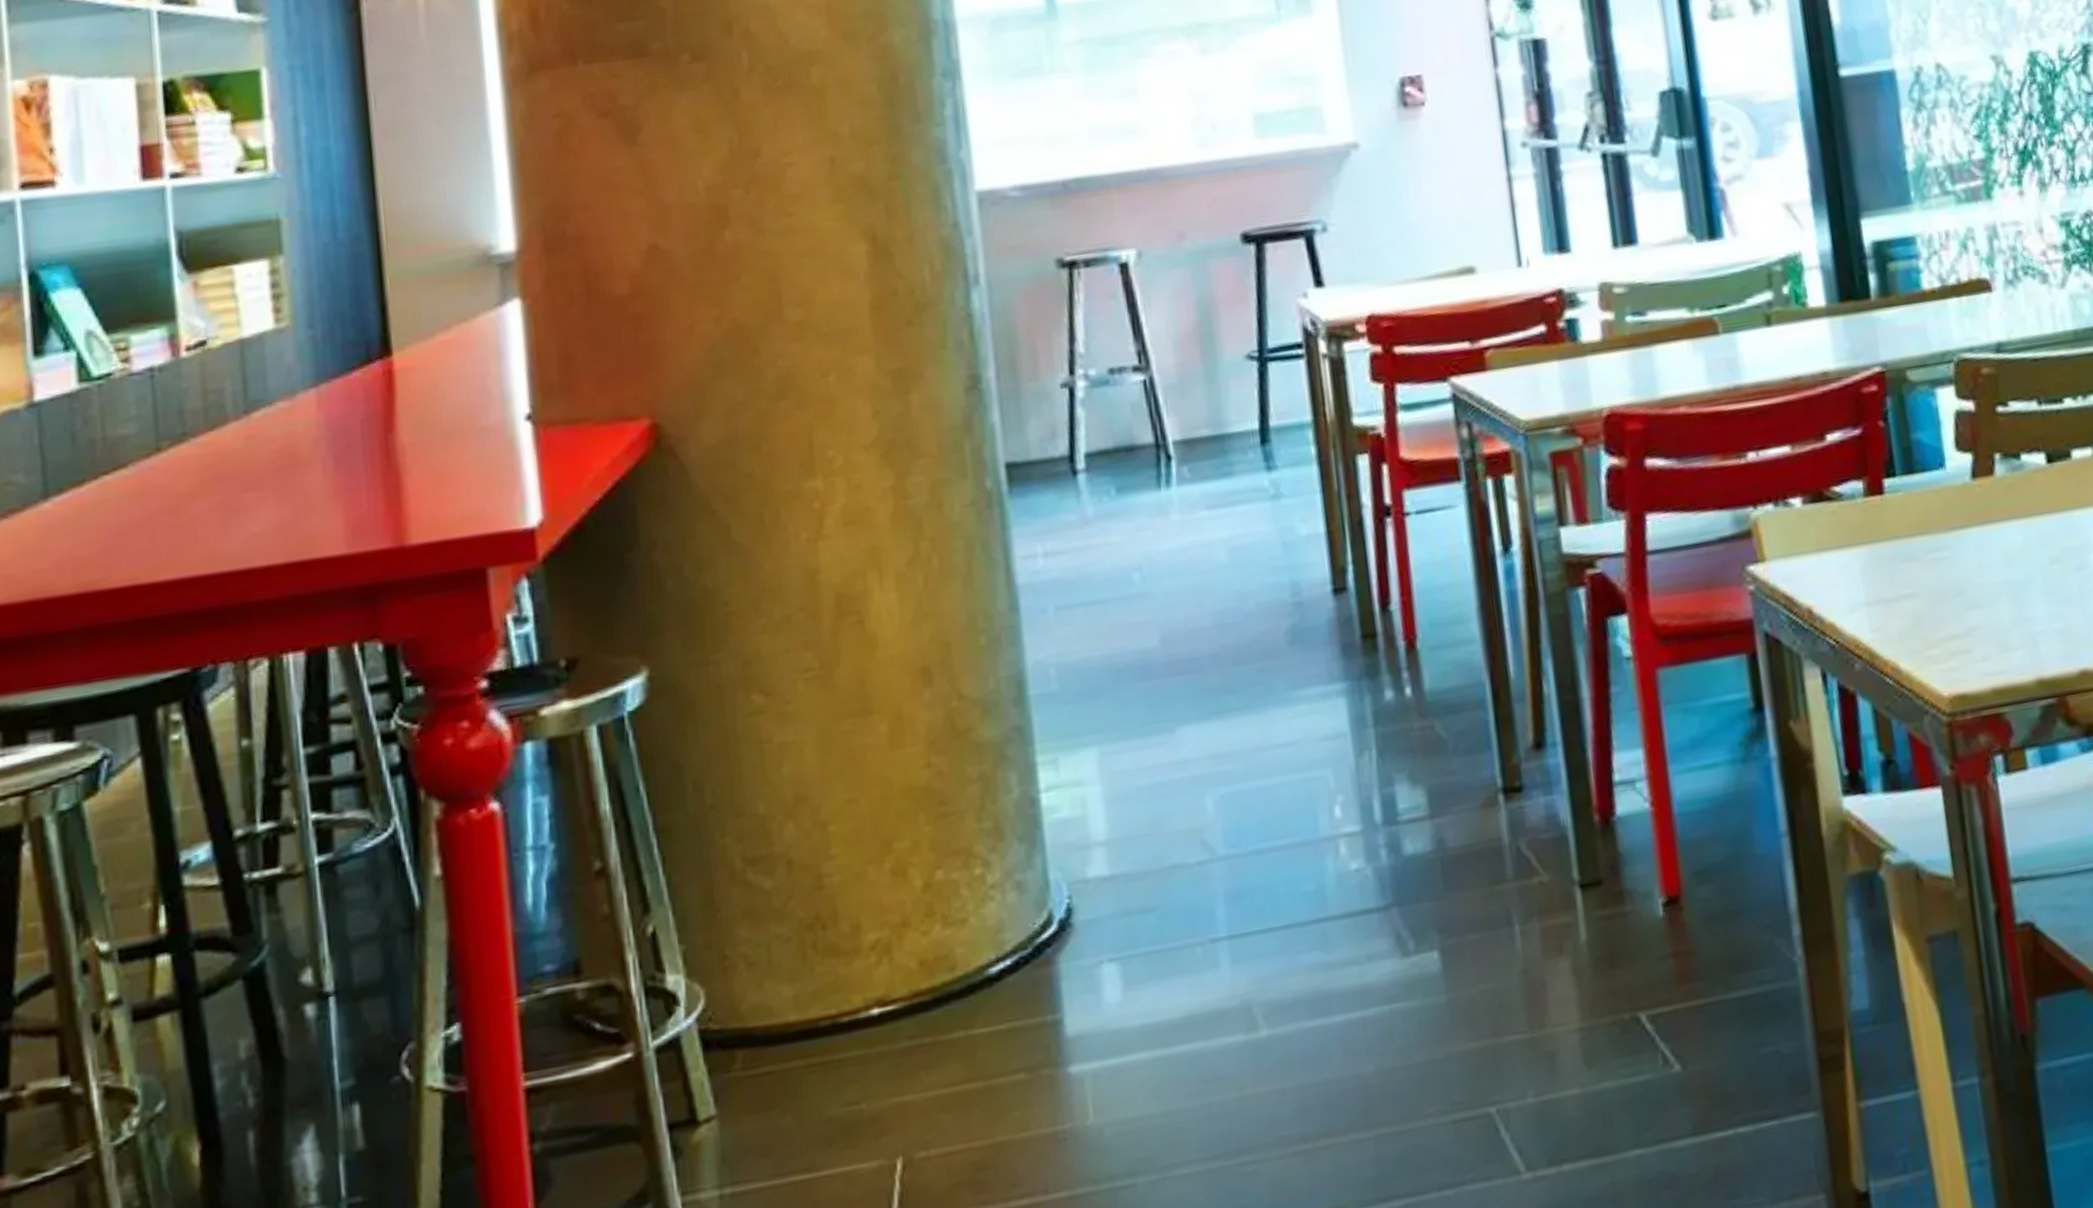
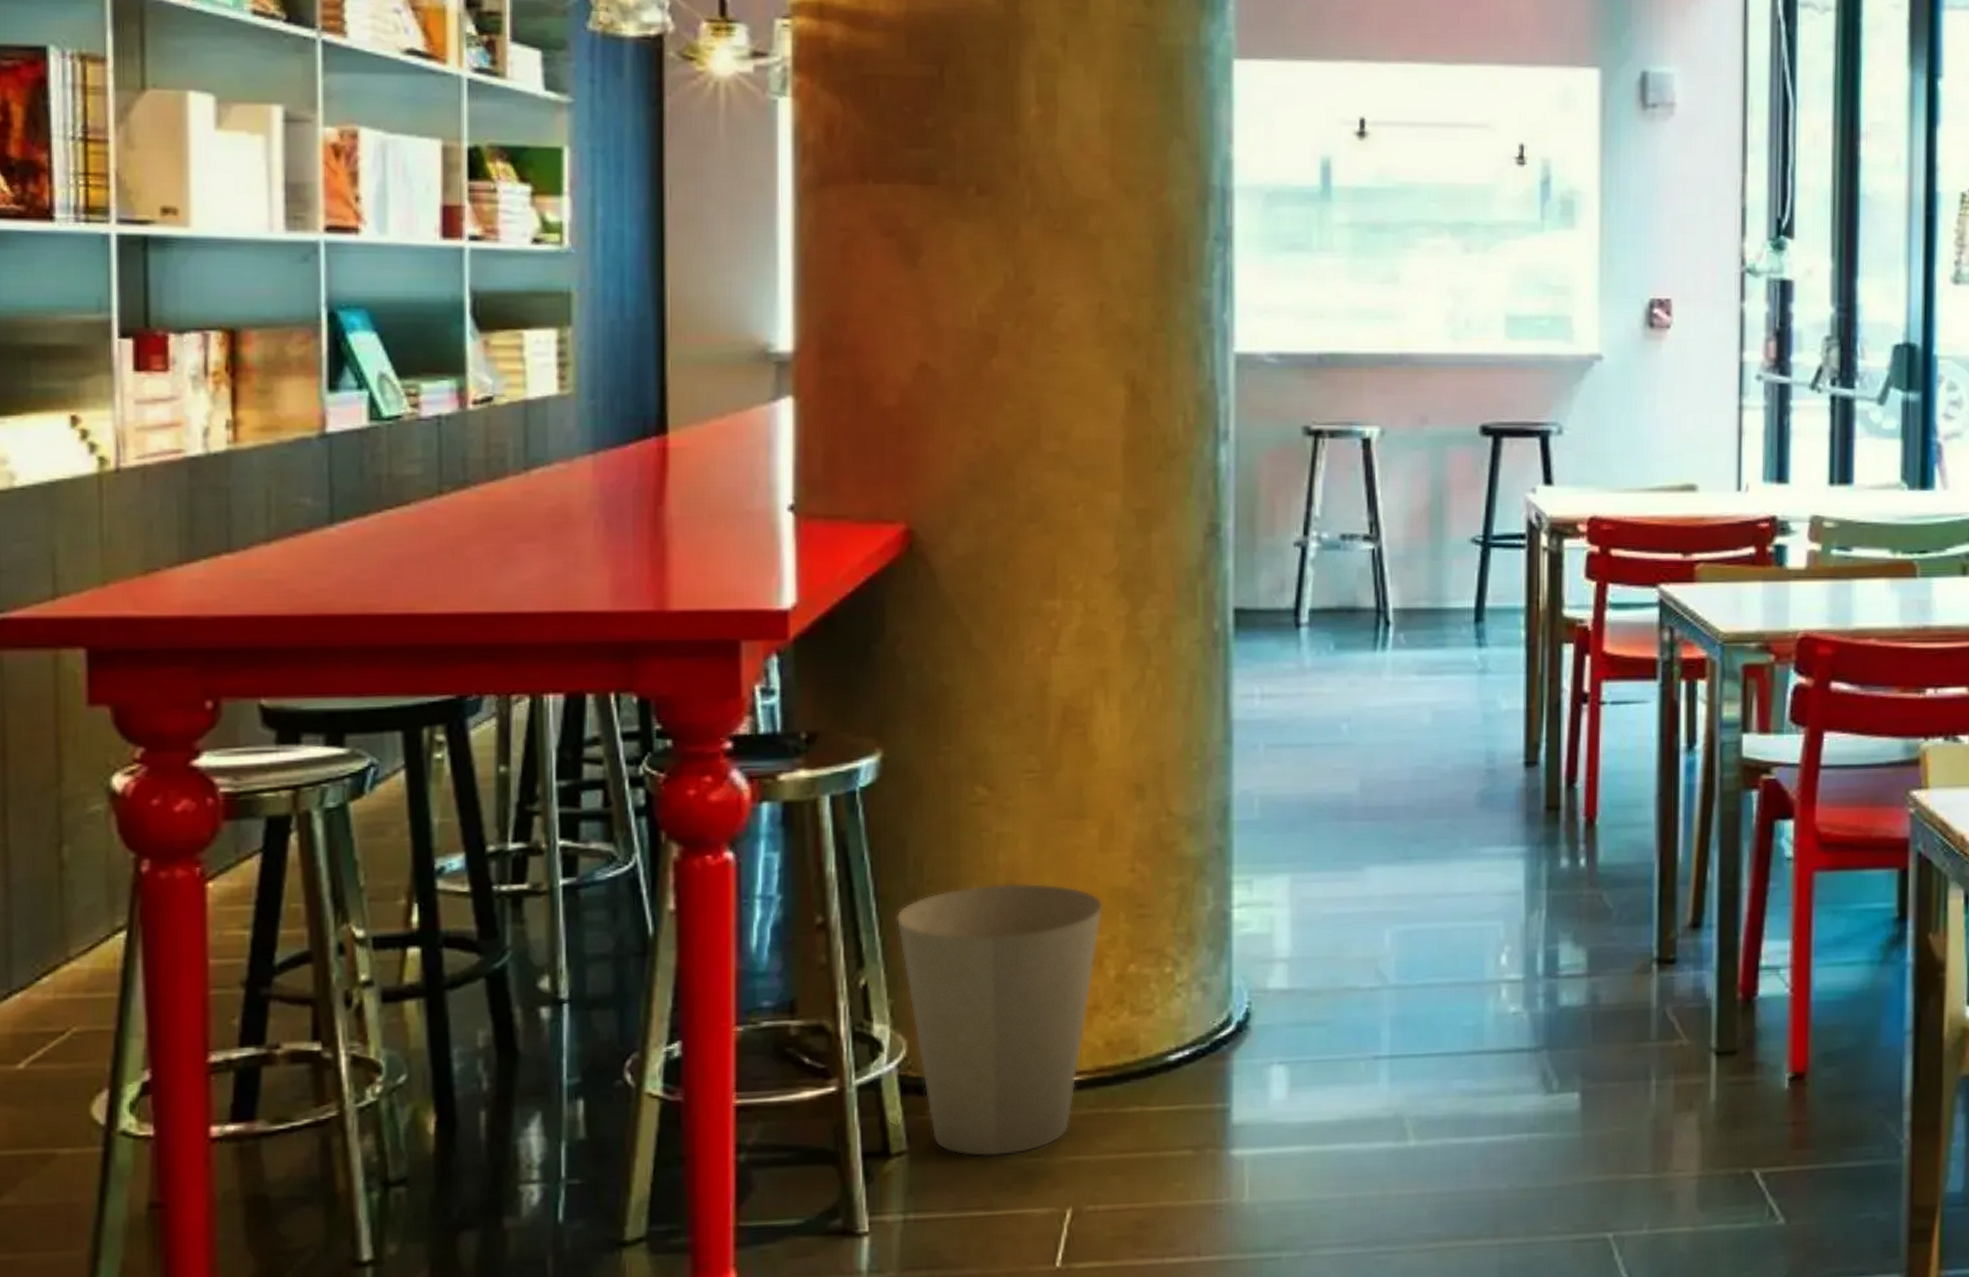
trash can: none [679,791,902,1113] -> present [896,883,1104,1157]

